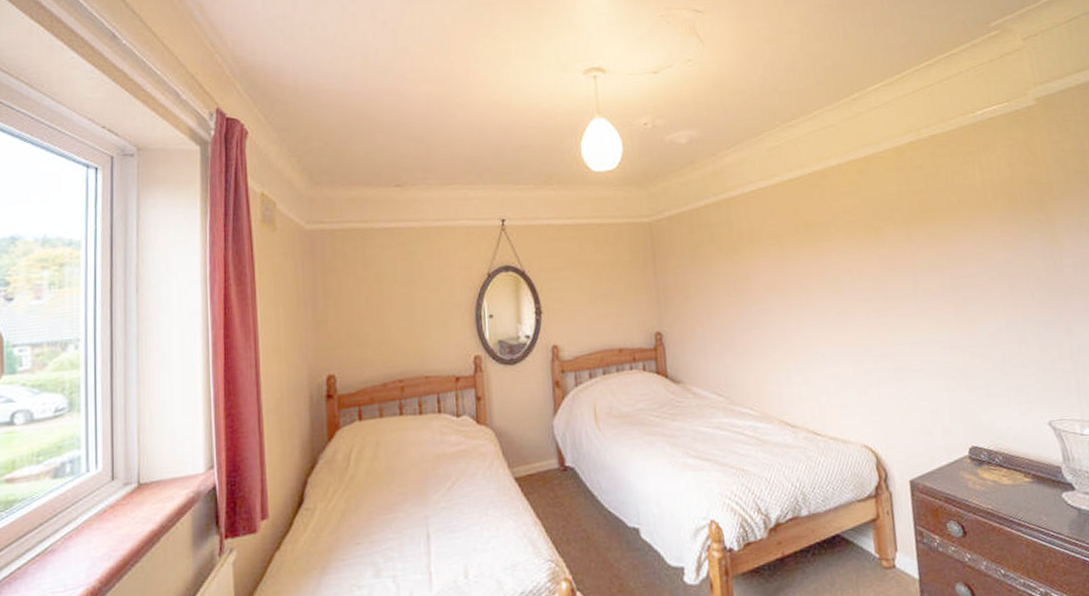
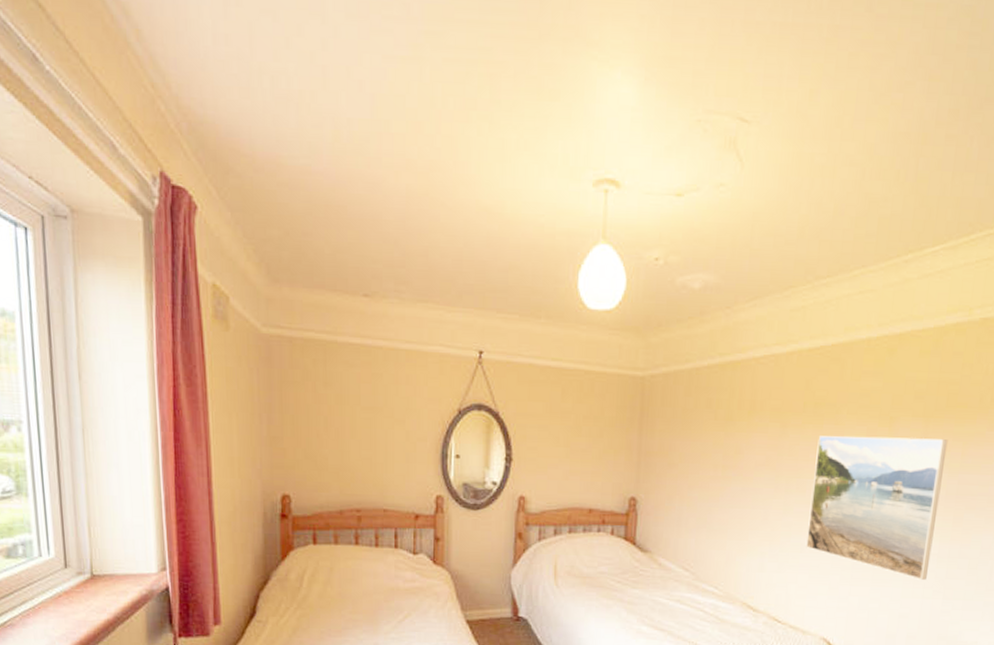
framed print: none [815,241,947,374] -> present [806,436,948,580]

